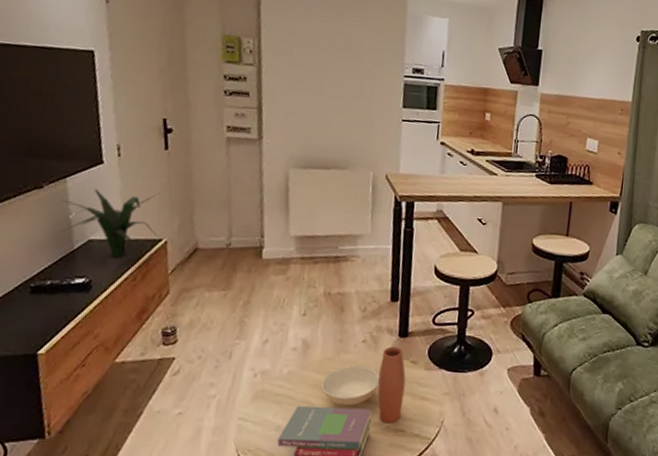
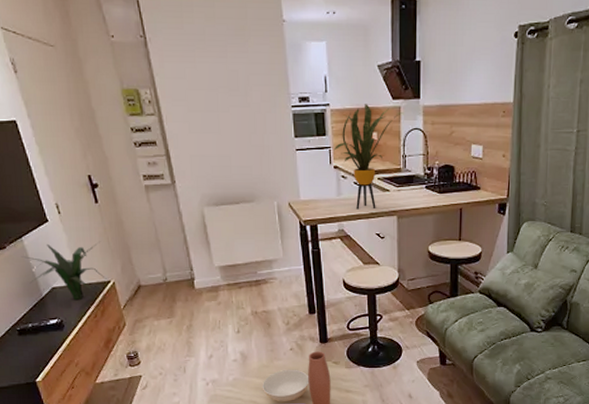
house plant: none [442,84,519,192] -> present [333,104,403,210]

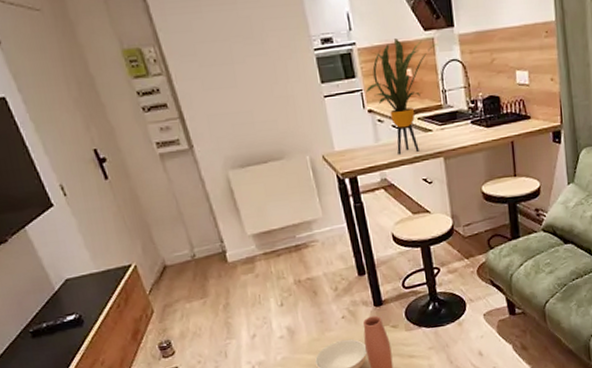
plant: present [22,241,111,301] -> none [27,221,132,292]

